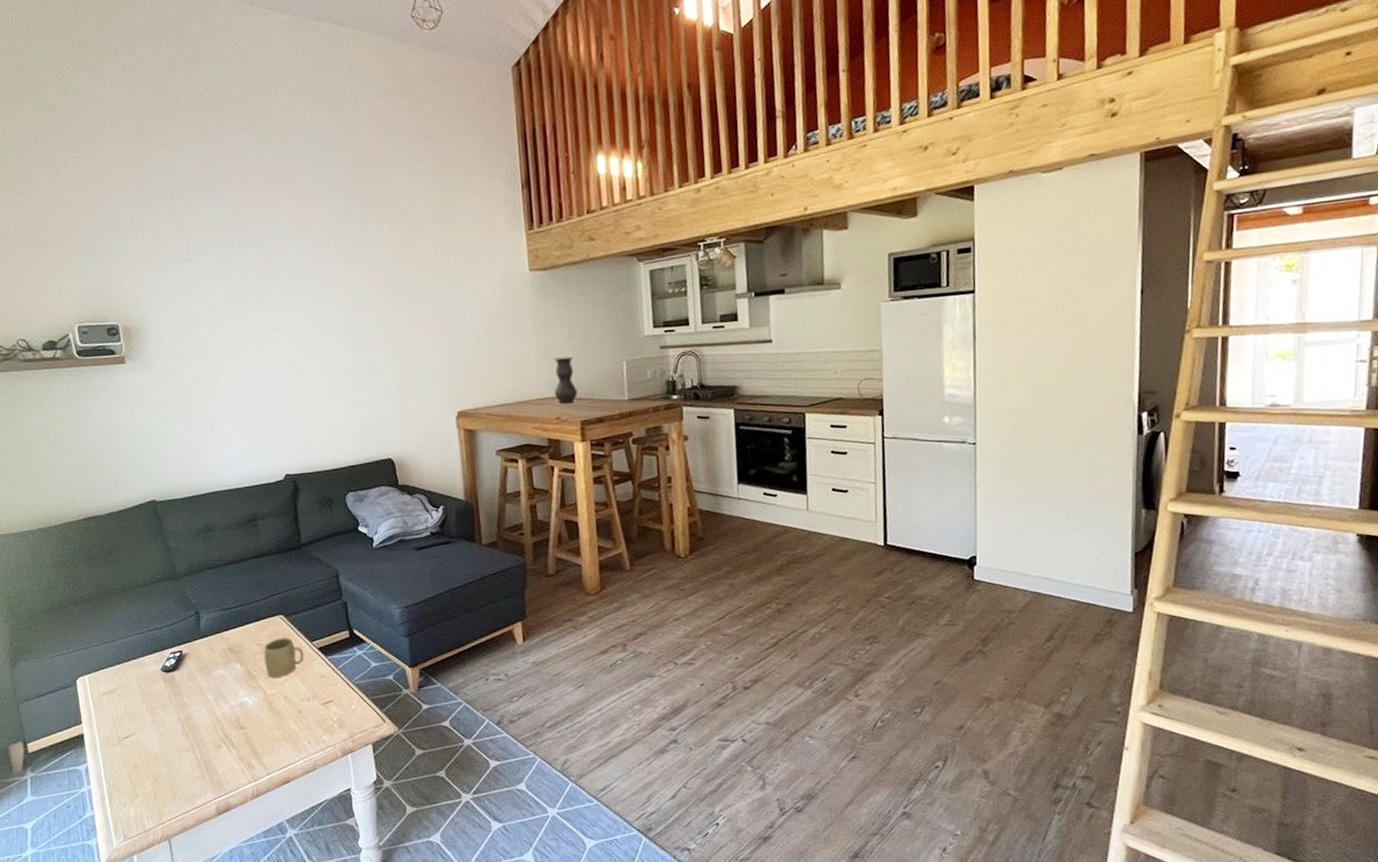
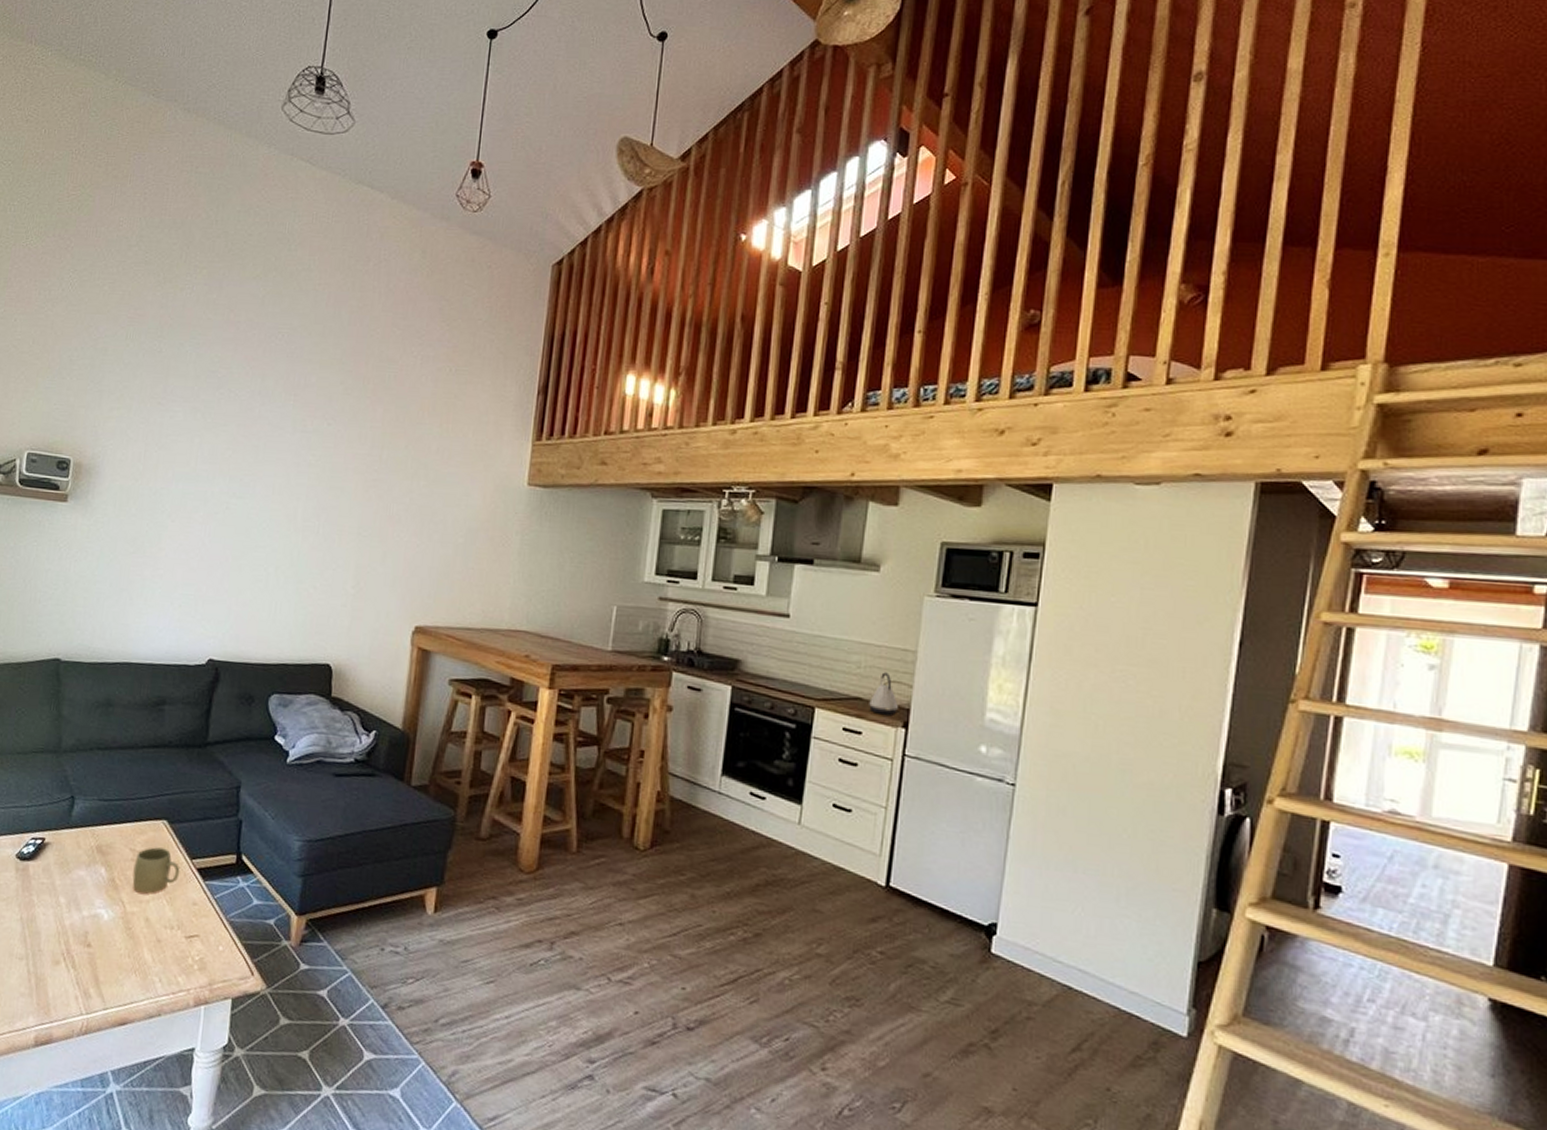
vase: present [554,356,578,404] -> none [528,587,559,642]
kettle: none [849,372,873,408] -> present [869,672,898,716]

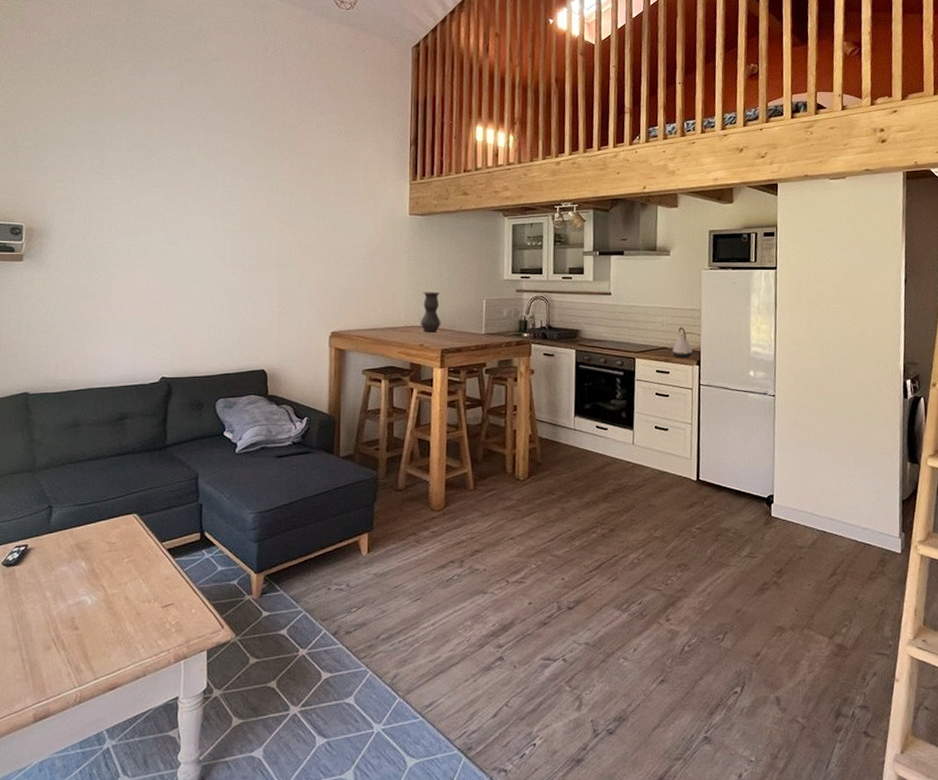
mug: present [132,847,180,894] -> none [110,537,152,577]
vase: none [528,587,559,642] -> present [420,291,441,333]

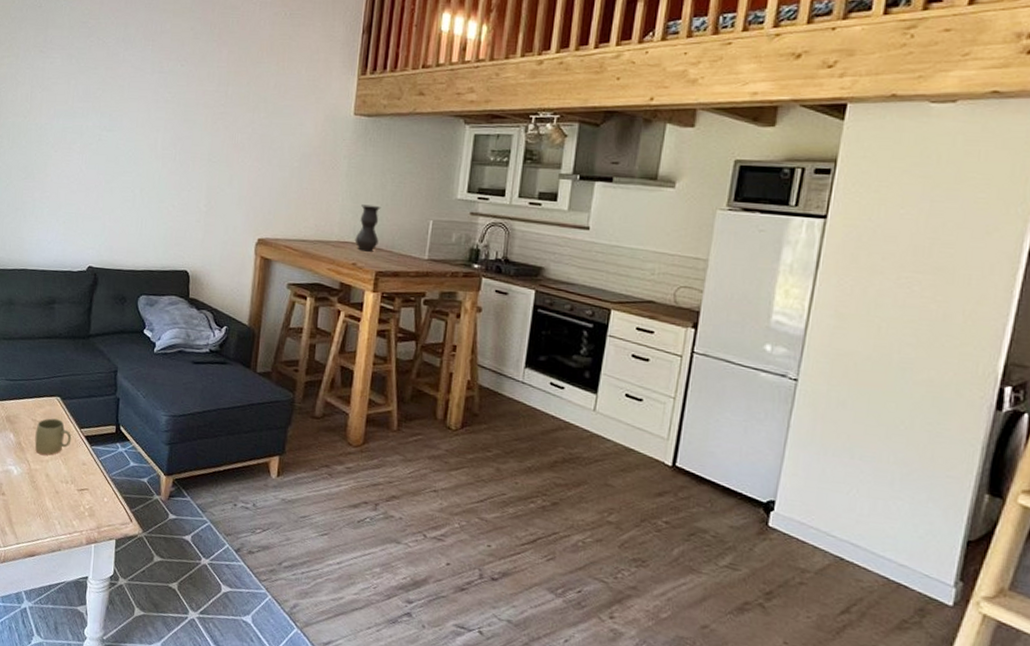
mug: none [110,537,152,577] -> present [35,418,72,456]
kettle: present [672,327,692,357] -> none [661,278,689,317]

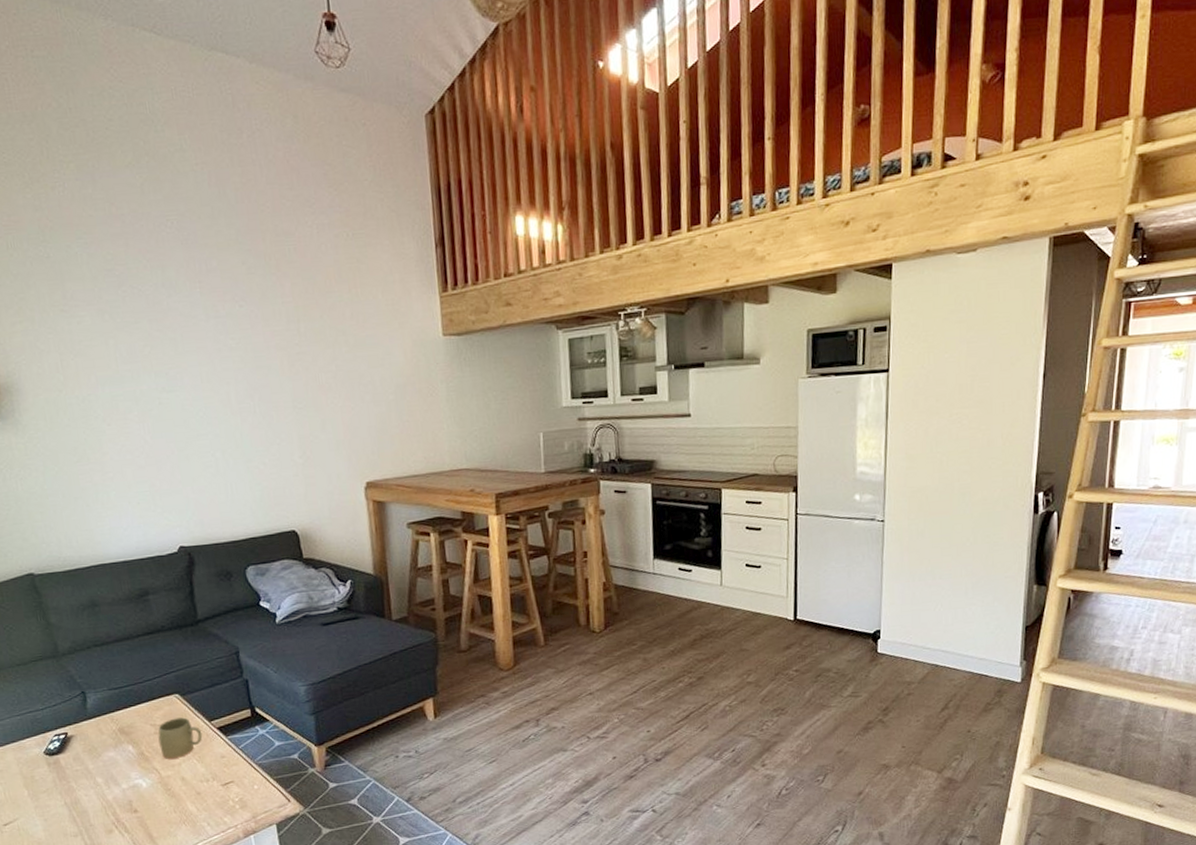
vase: present [355,204,381,252] -> none [468,426,493,476]

